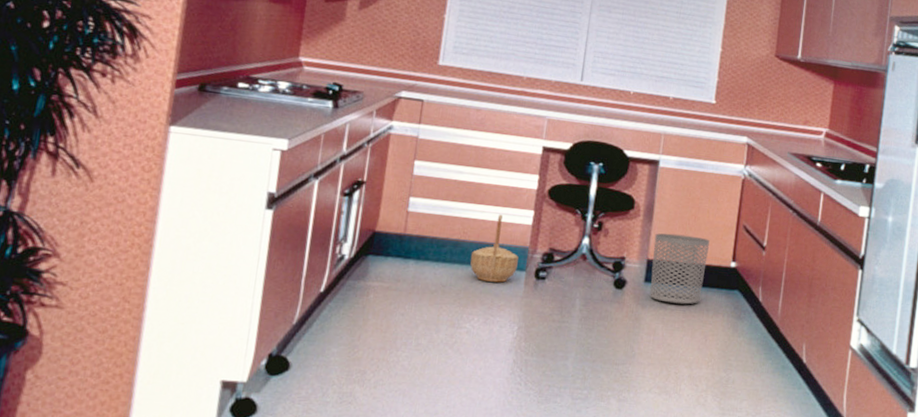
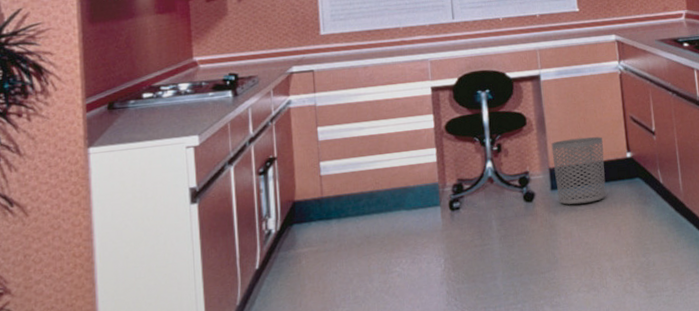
basket: present [470,214,519,283] -> none [386,158,432,224]

